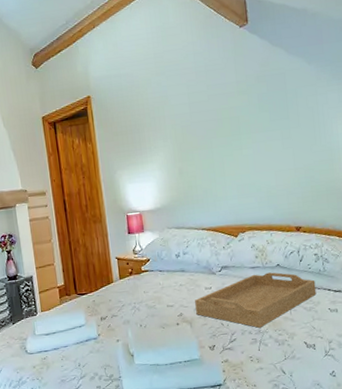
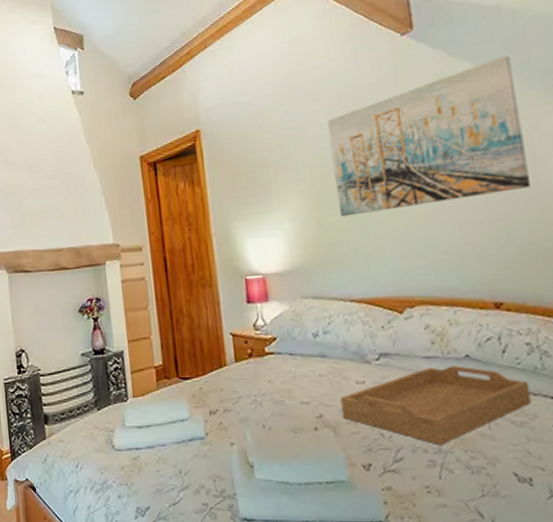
wall art: none [187,47,321,167] -> present [328,55,530,217]

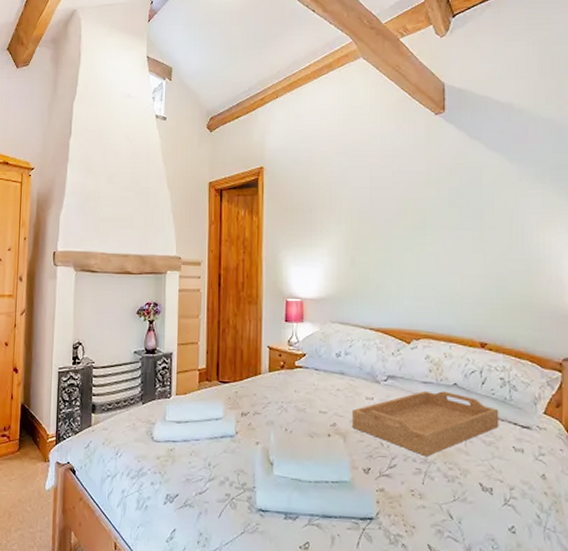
wall art: present [328,55,530,217] -> none [370,145,517,258]

